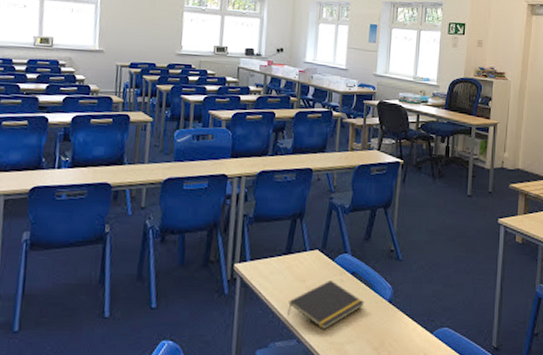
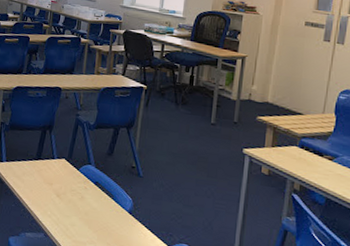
notepad: present [288,279,365,330] -> none [37,186,106,229]

